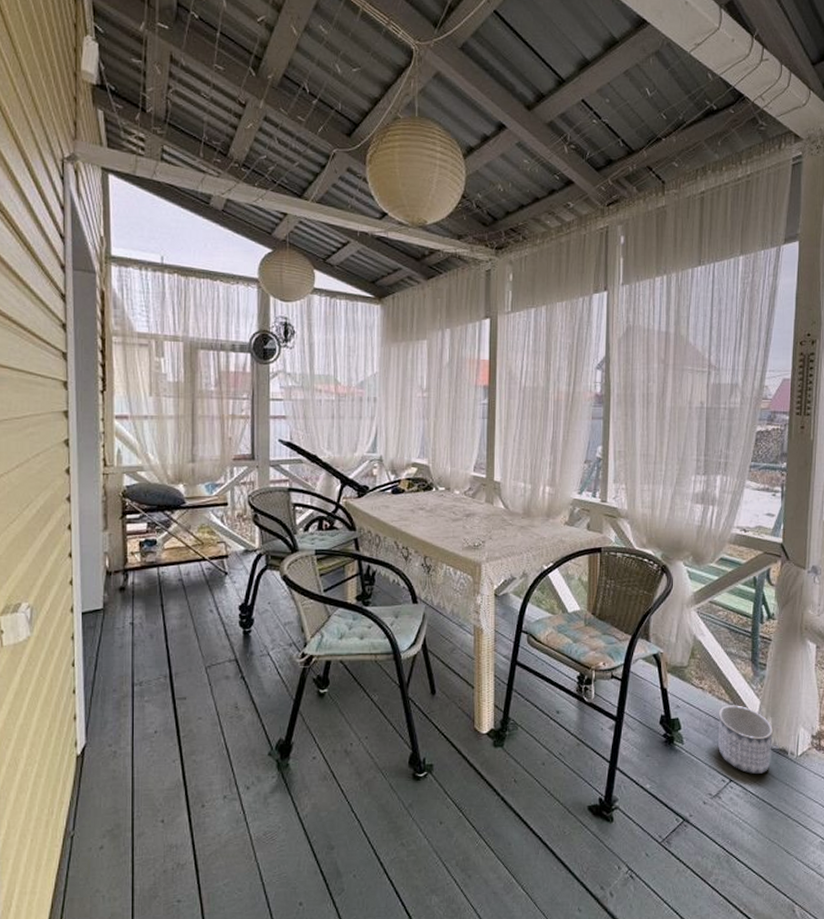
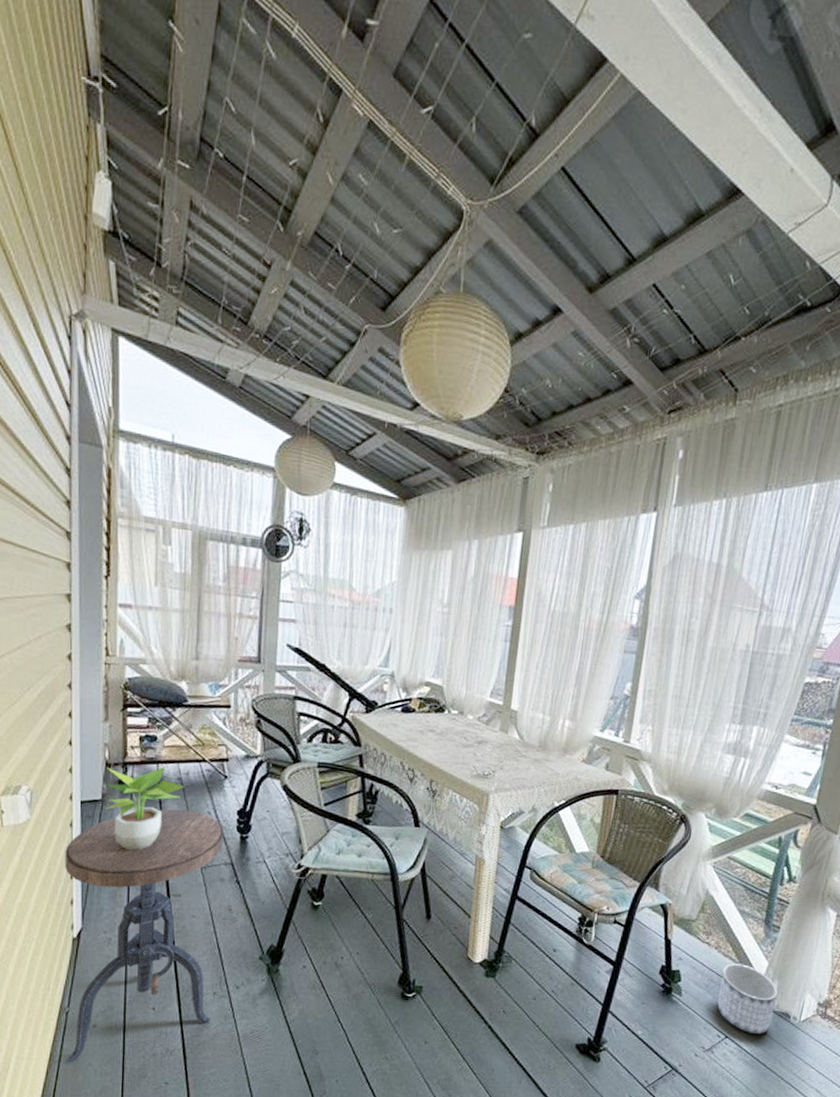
side table: none [67,611,227,894] -> present [64,809,224,1065]
potted plant: none [107,569,186,658] -> present [105,766,185,851]

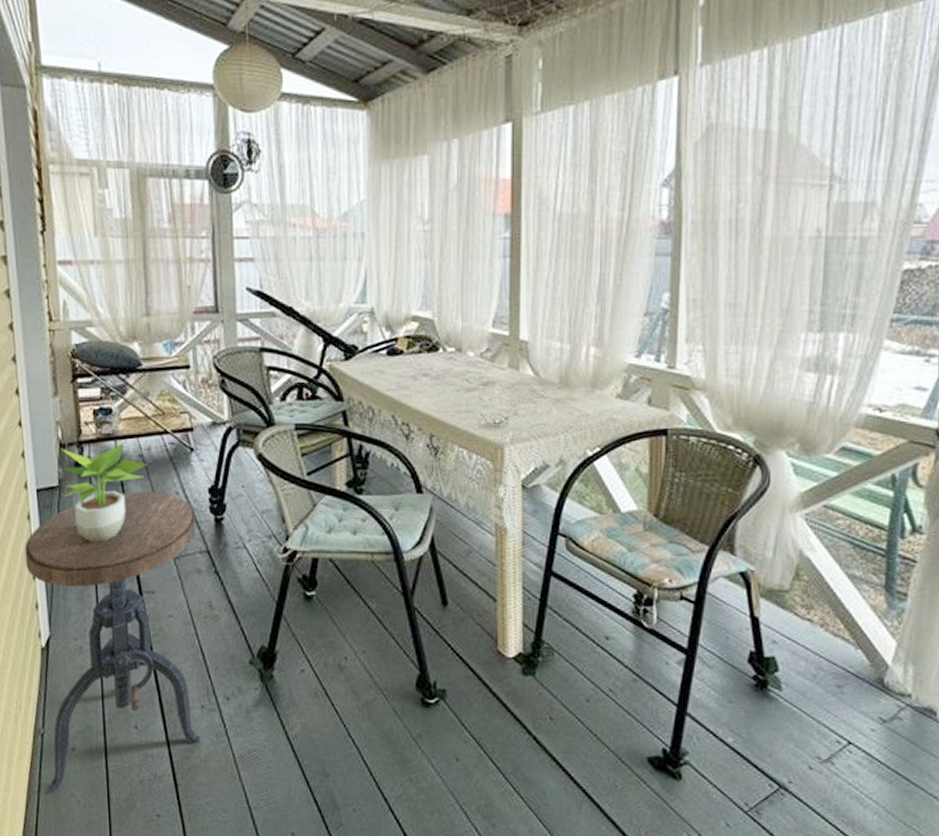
planter: present [717,963,778,1034] -> none [832,644,915,738]

